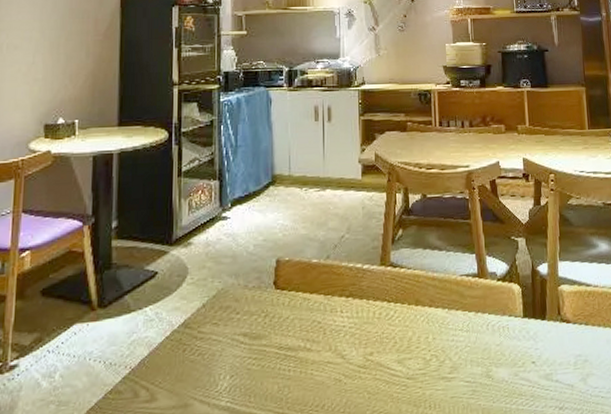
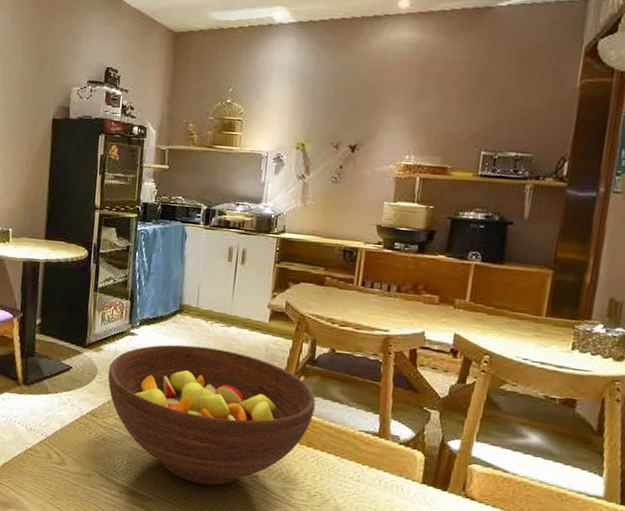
fruit bowl: none [200,216,417,381] -> present [107,344,316,486]

